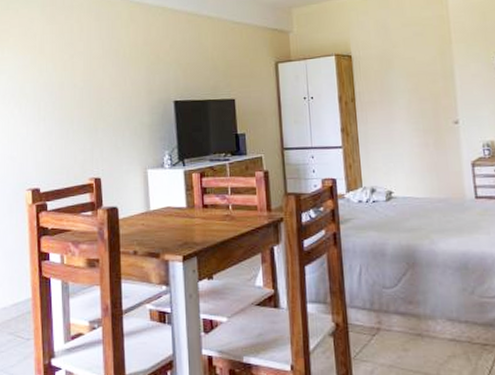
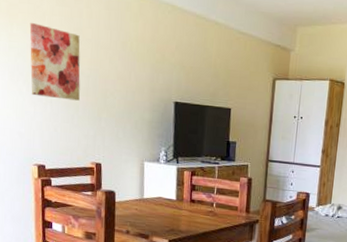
wall art: none [20,44,74,116] -> present [29,22,81,101]

